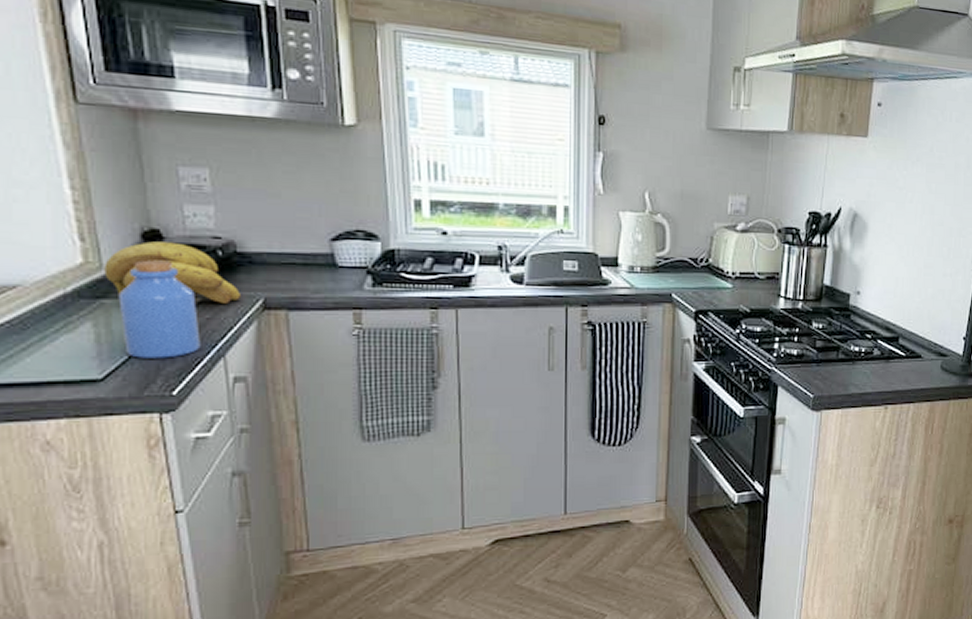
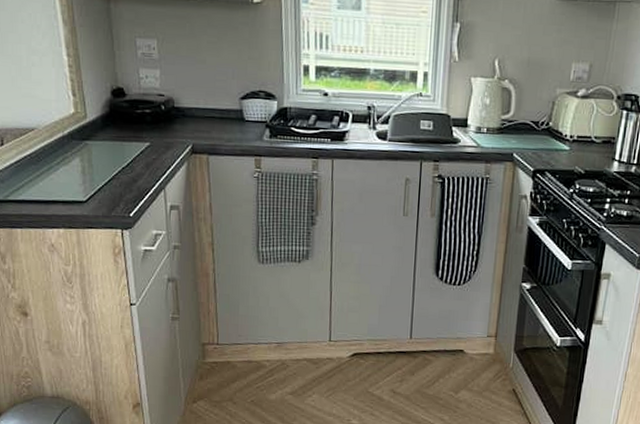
banana bunch: present [104,241,240,305] -> none [88,97,176,149]
jar: present [118,260,201,358] -> none [96,111,149,188]

